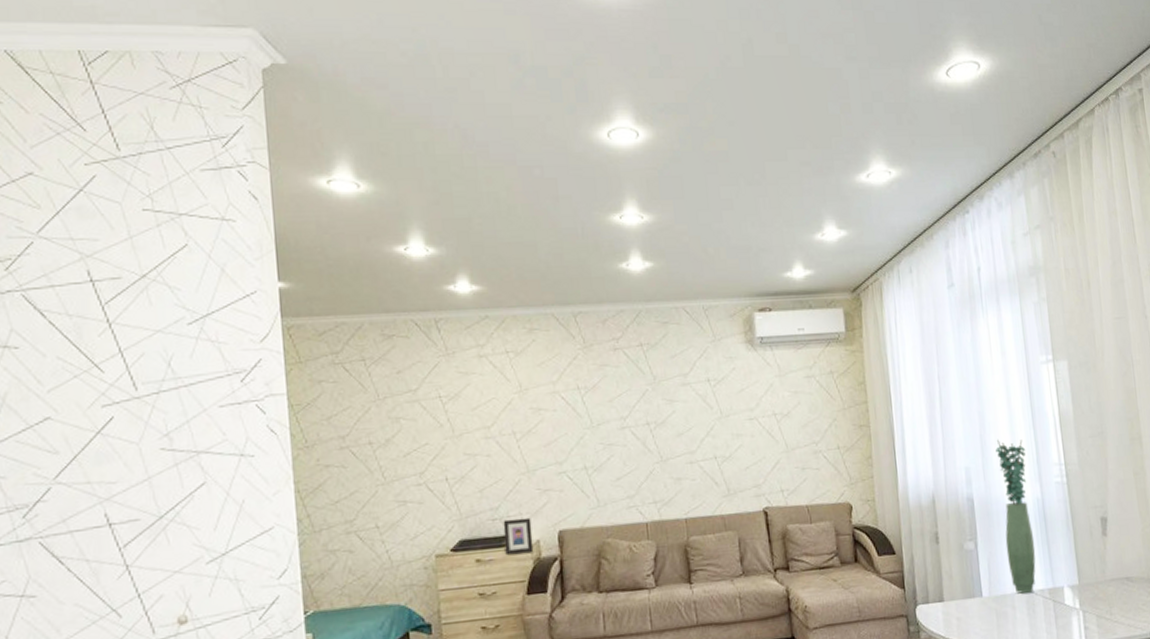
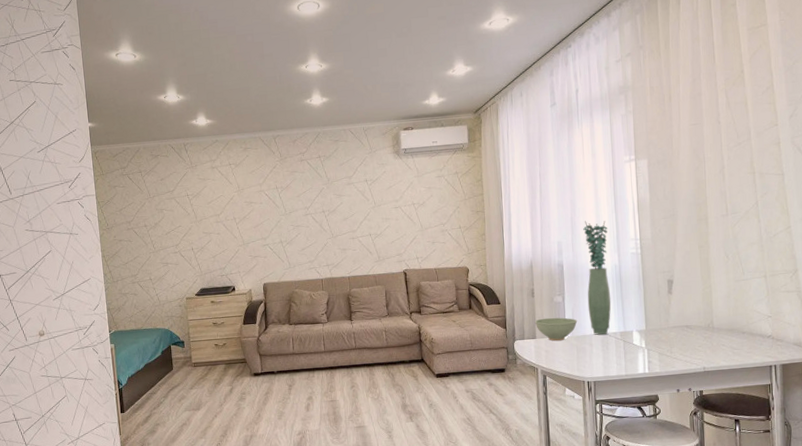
picture frame: present [503,517,534,556] -> none [228,274,248,299]
bowl: none [940,571,996,605] -> present [534,317,578,341]

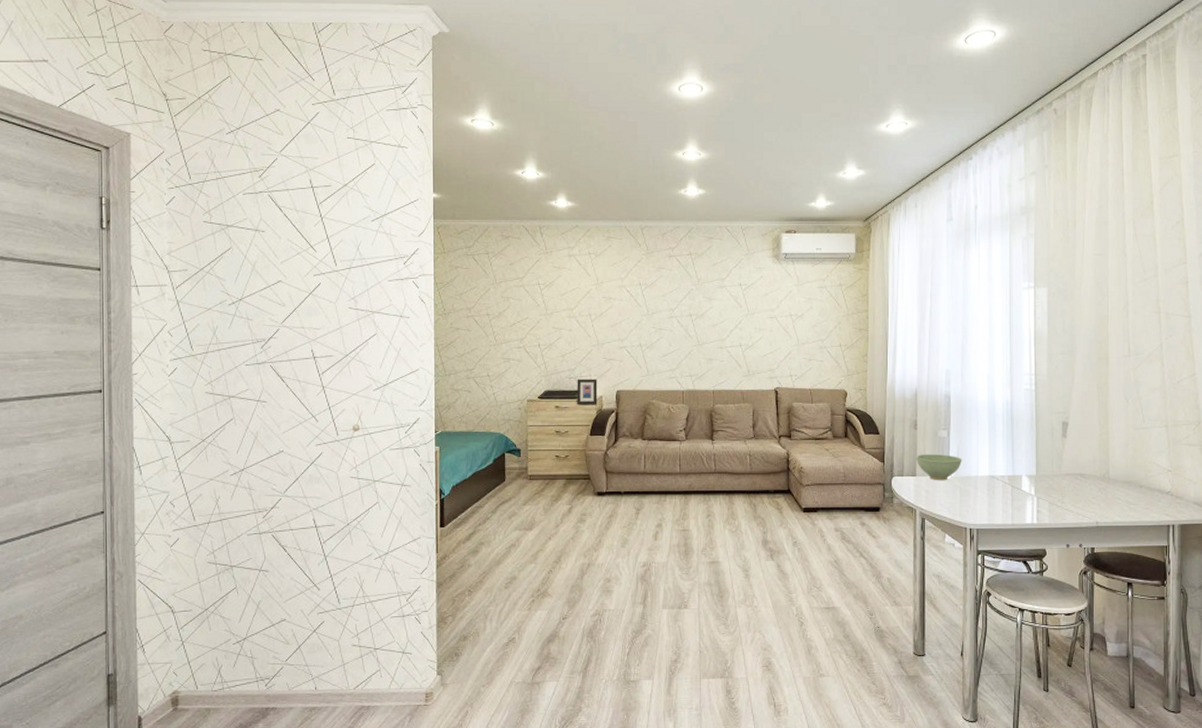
picture frame: none [228,274,248,299] -> present [577,379,598,405]
vase: present [583,220,611,335] -> none [974,349,1001,477]

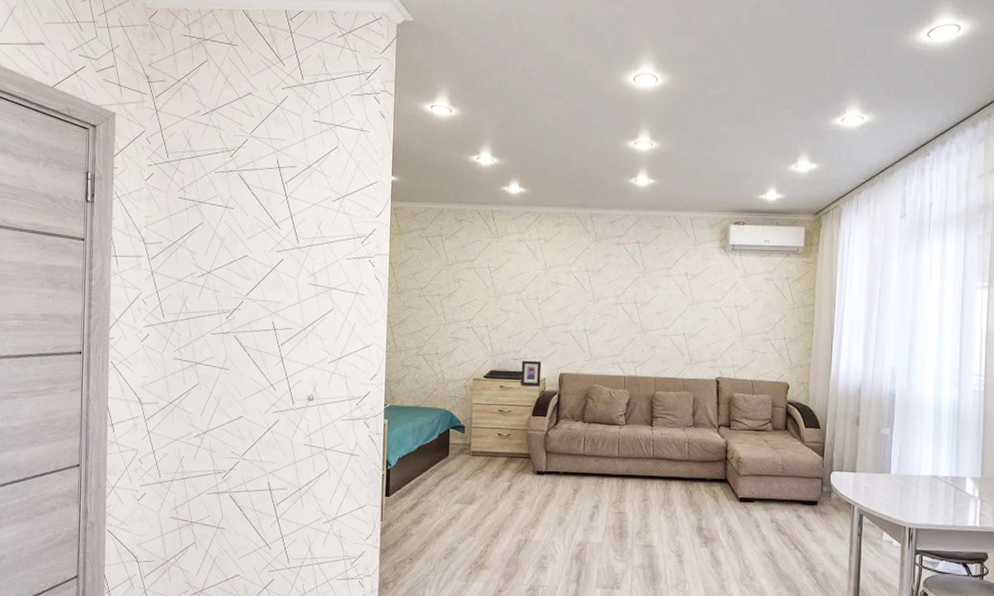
bowl: present [915,453,963,481] -> none [856,450,905,479]

